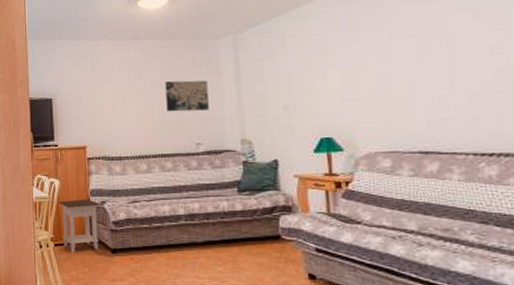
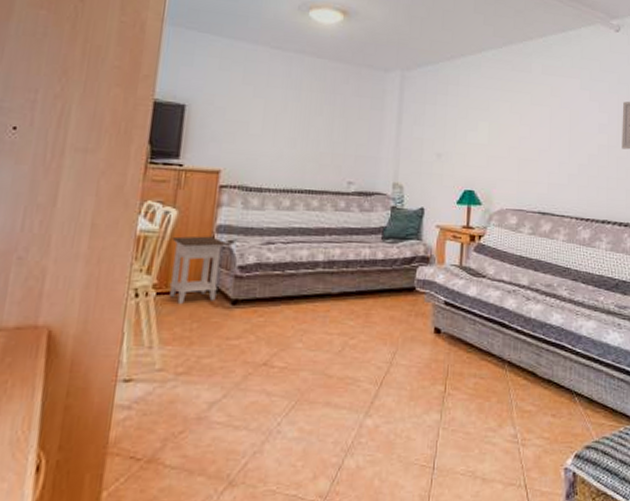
wall art: present [165,80,209,112] -> none [322,108,369,147]

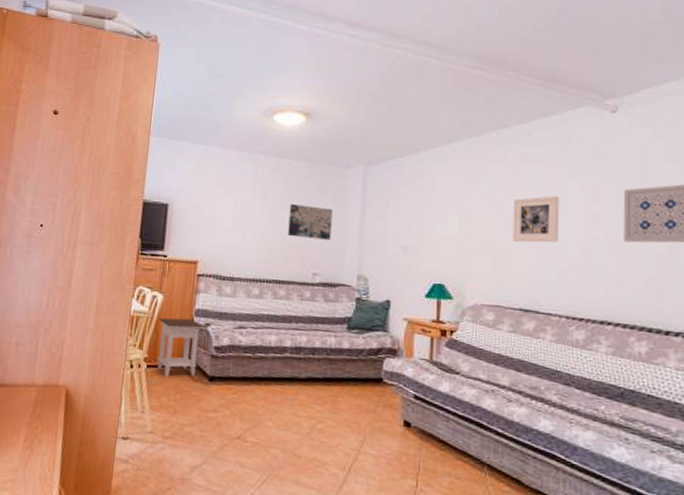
wall art: none [322,108,369,147] -> present [288,204,333,240]
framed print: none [534,105,573,150] -> present [512,195,560,243]

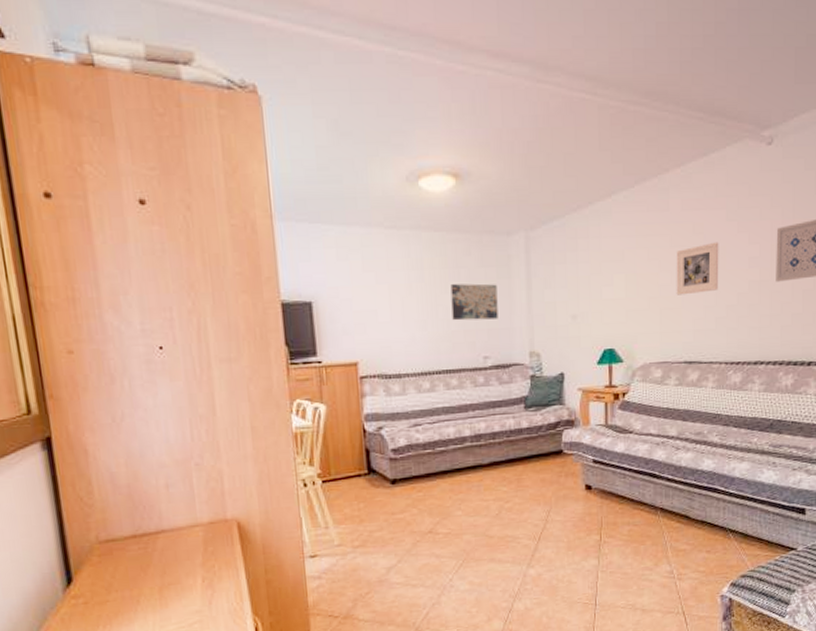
nightstand: present [157,317,204,378] -> none [325,425,377,489]

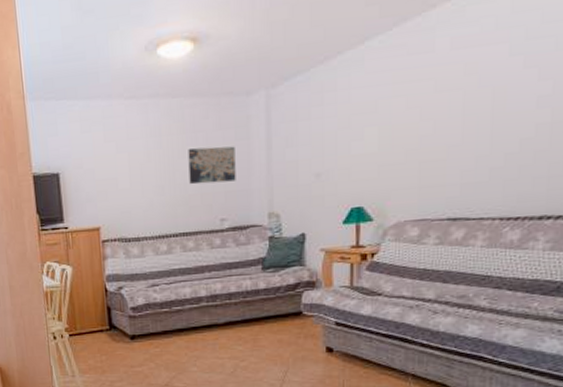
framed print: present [676,242,719,295] -> none [440,81,498,146]

